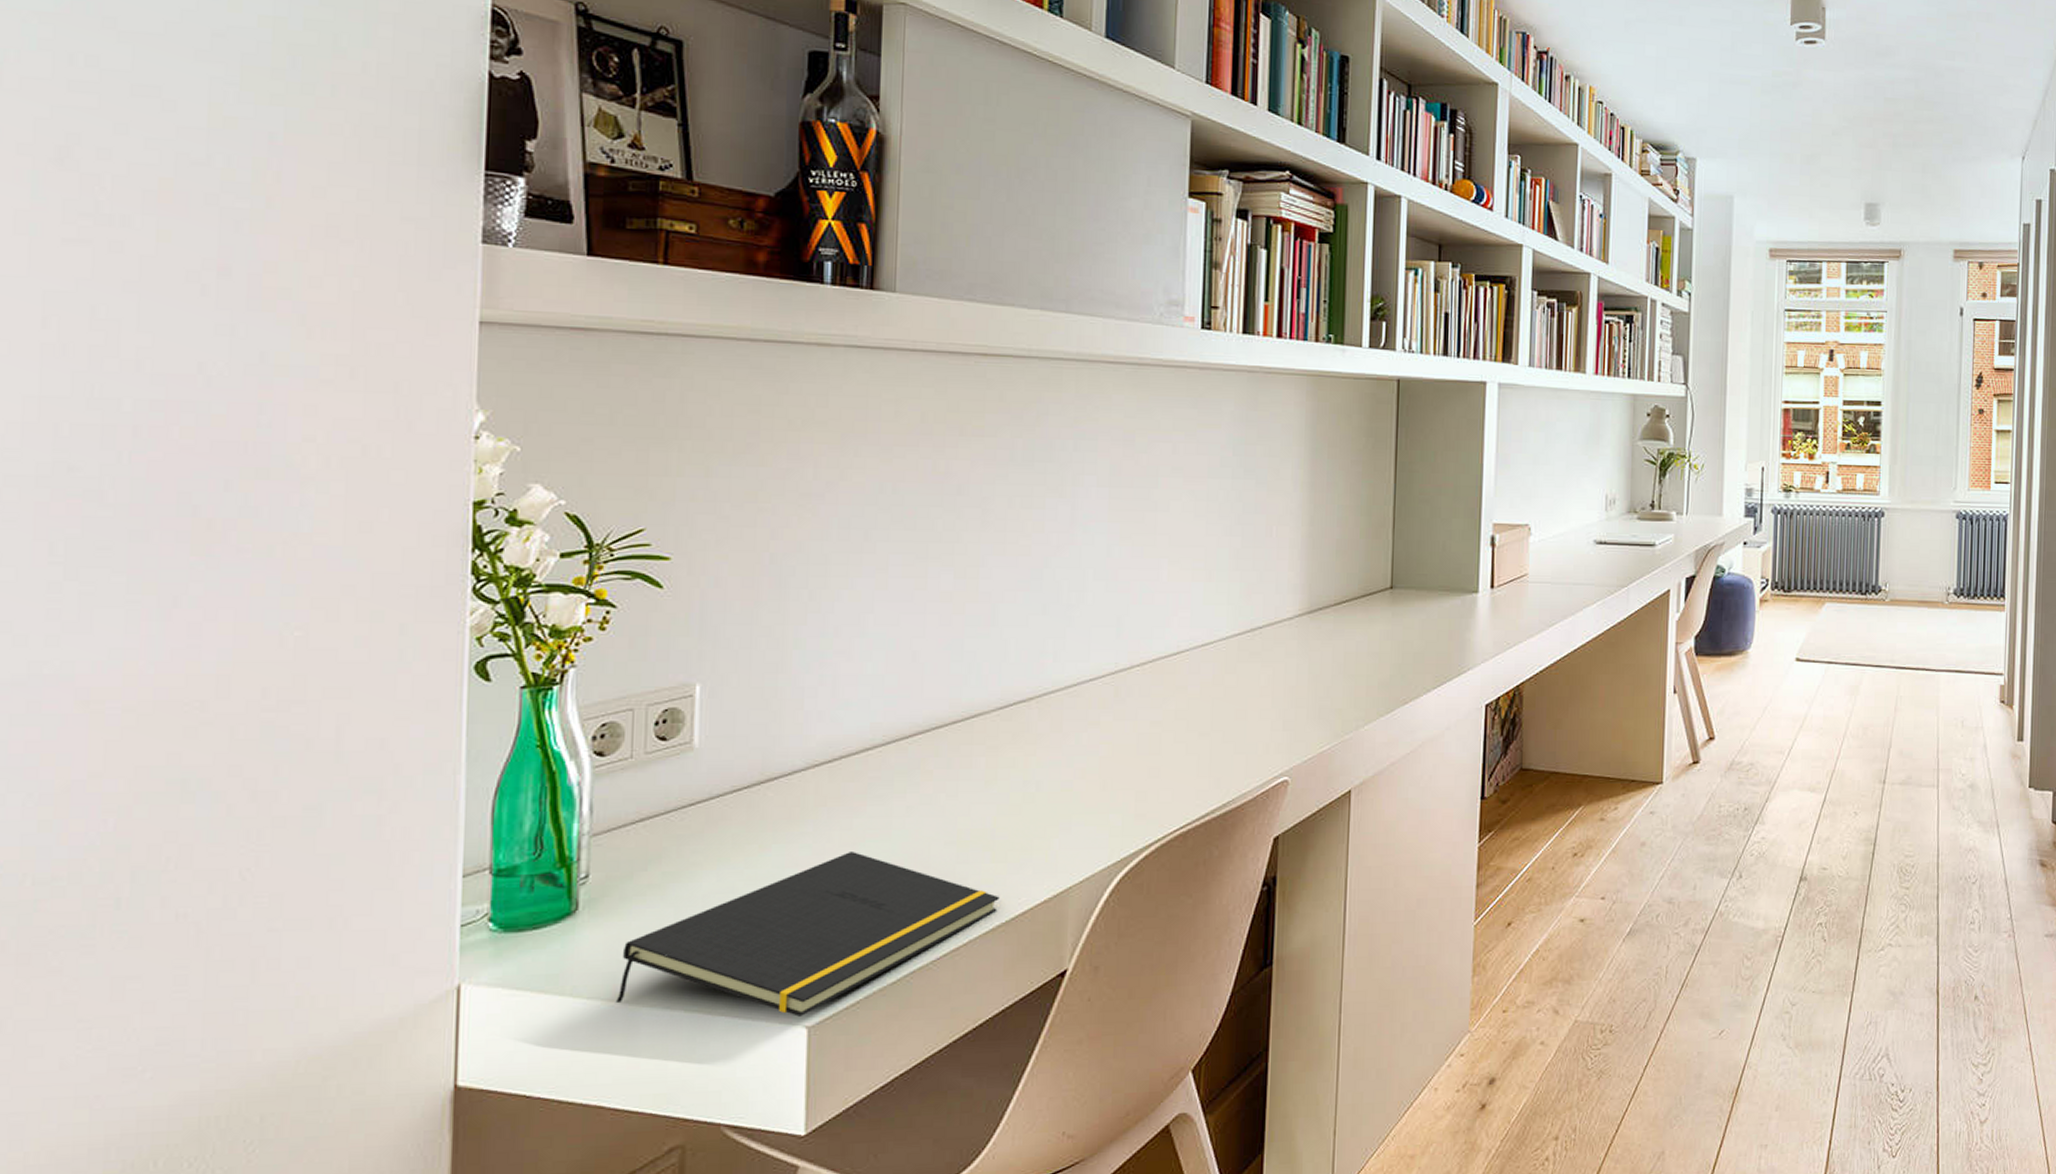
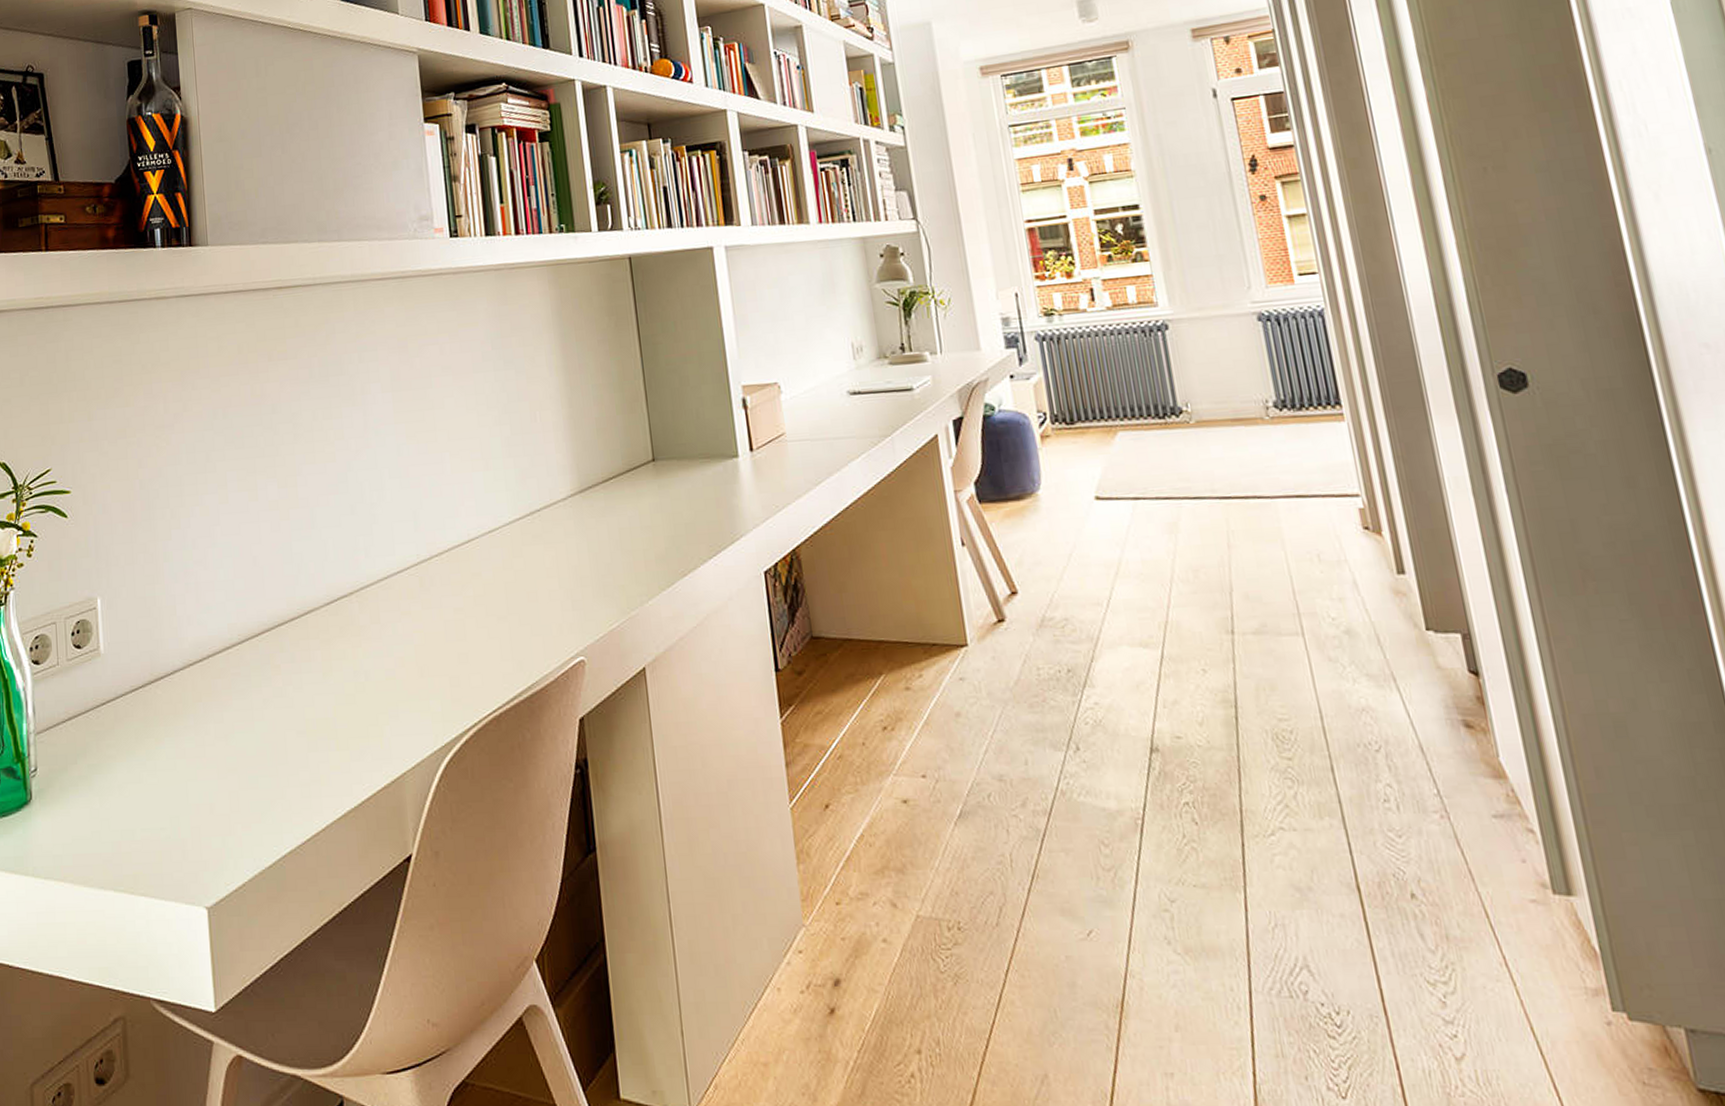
notepad: present [615,852,1000,1017] -> none [64,743,347,898]

